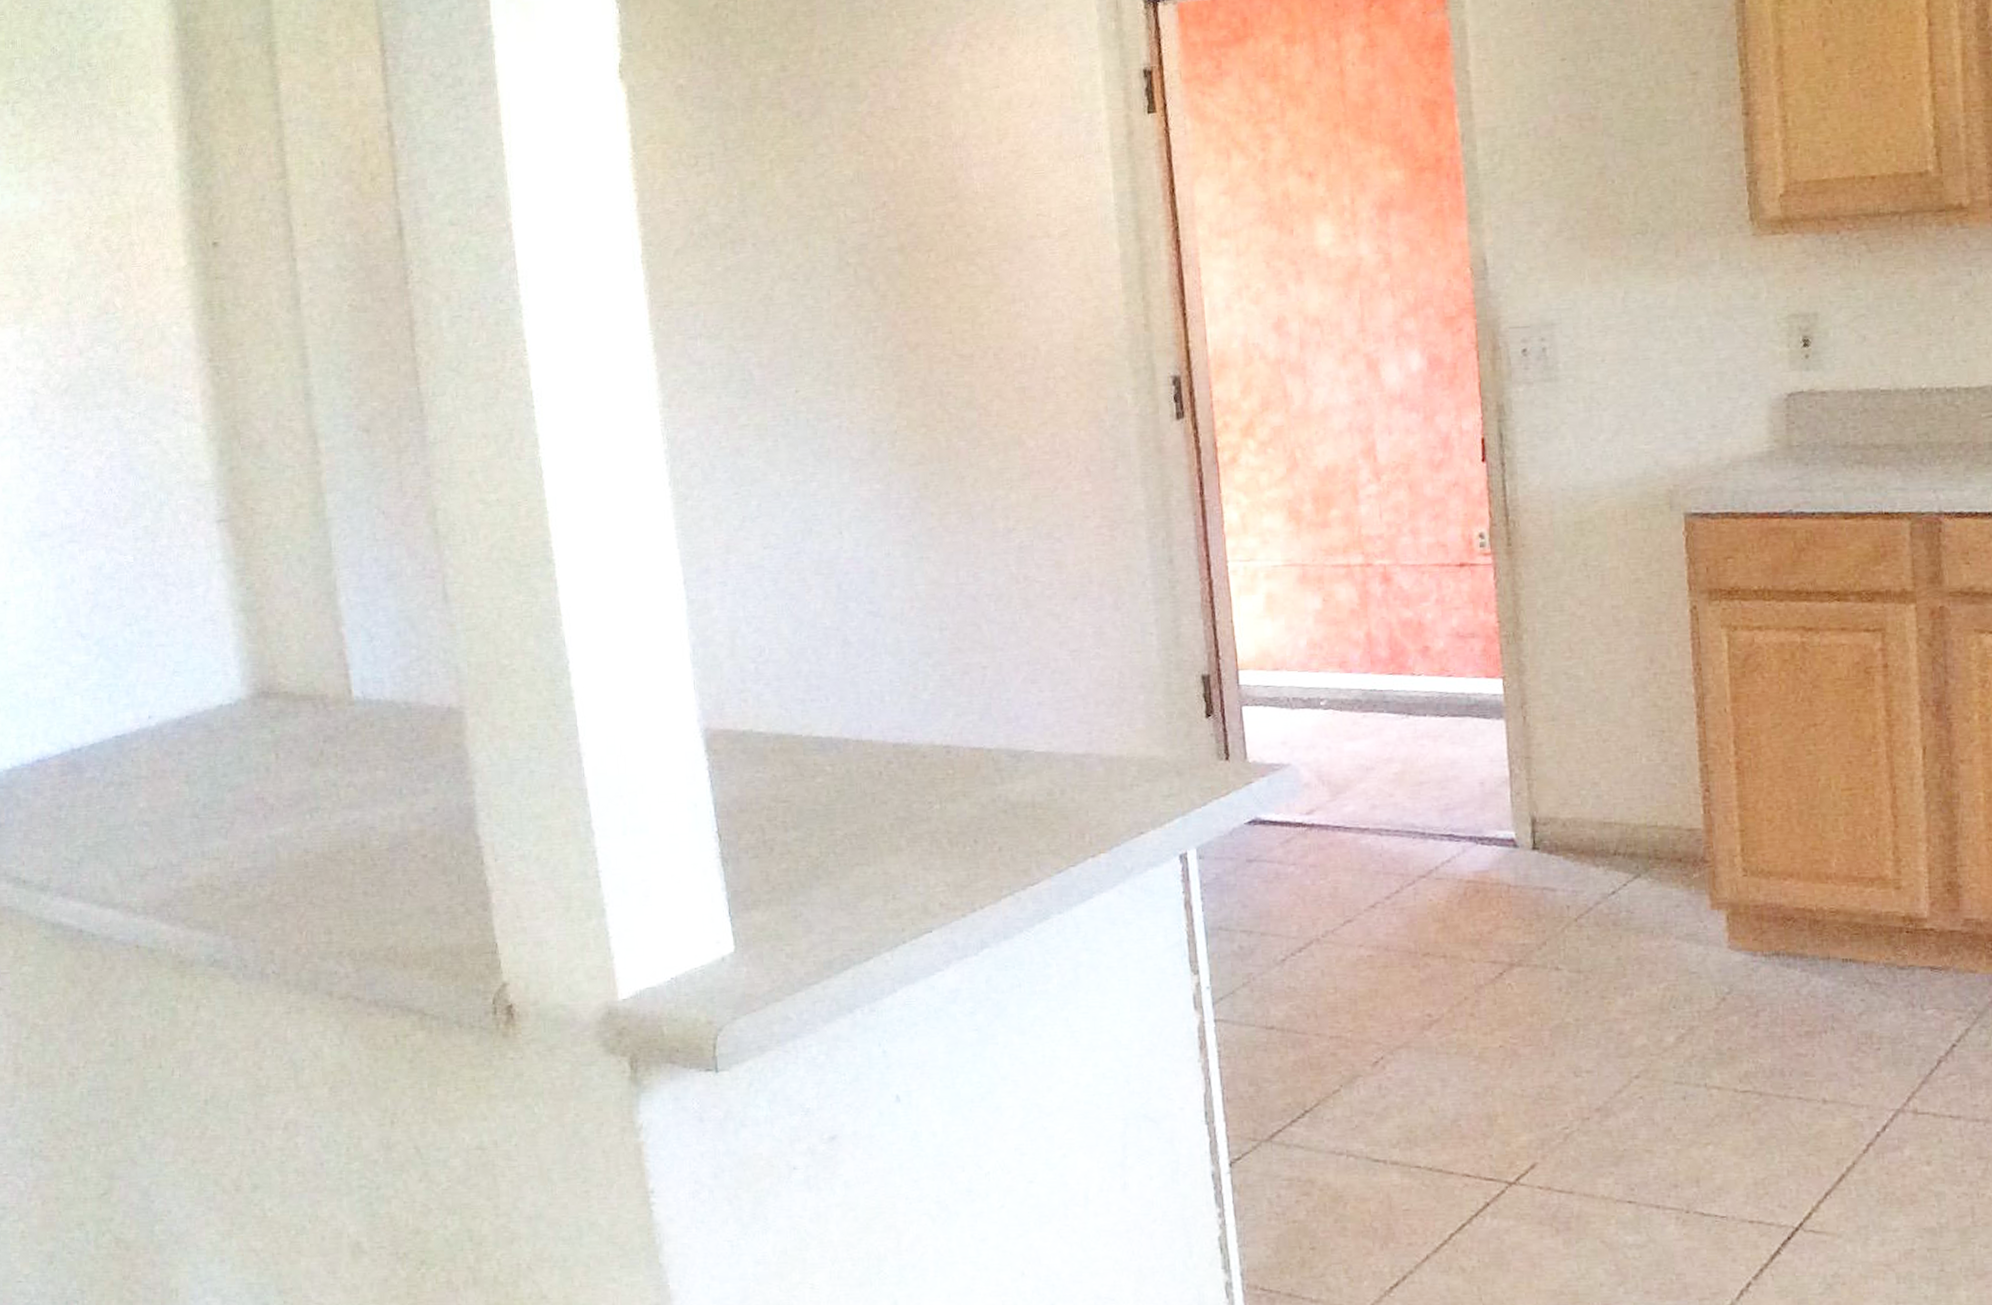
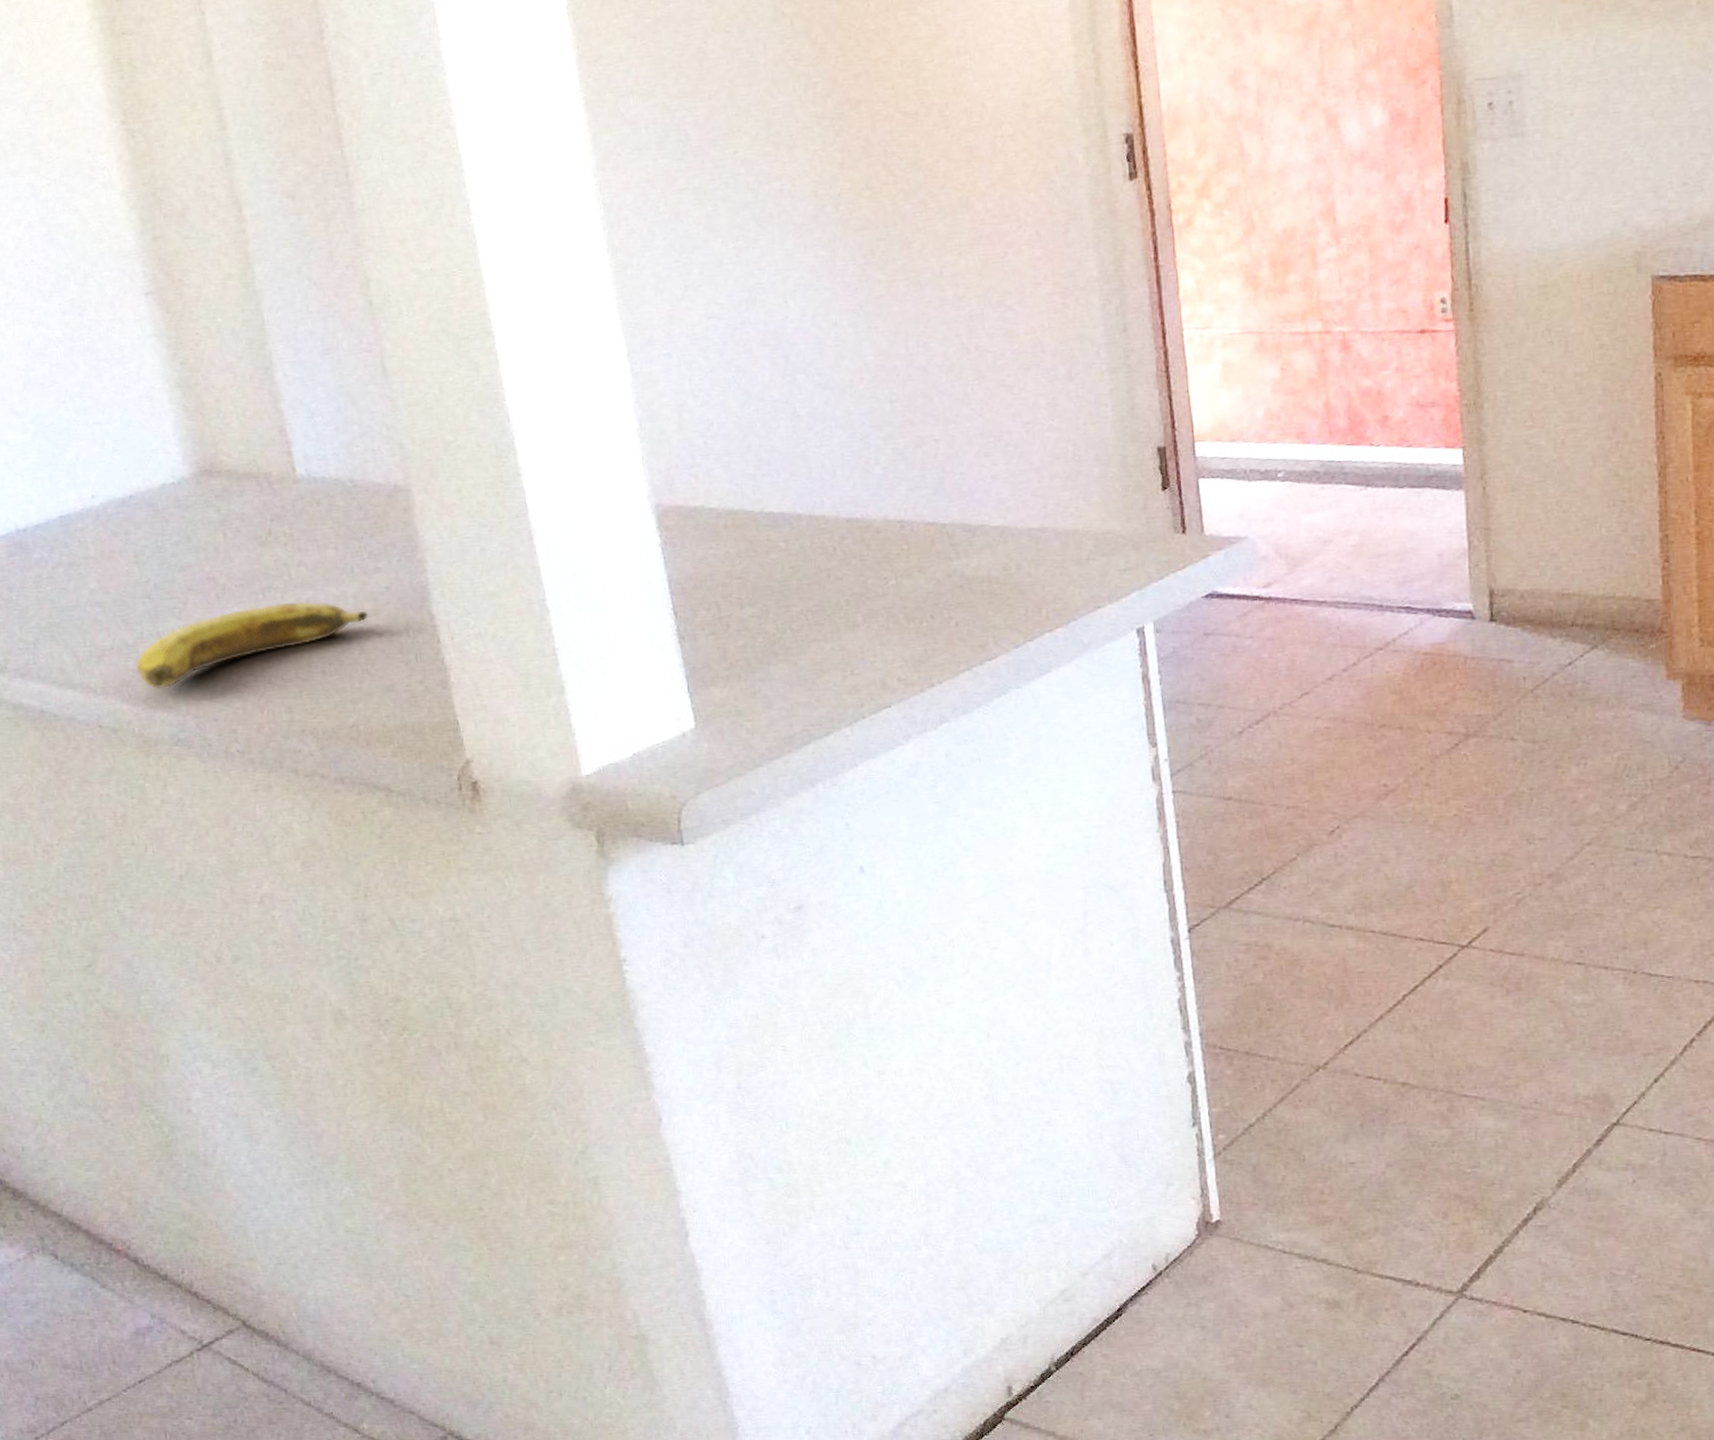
banana: none [178,822,414,909] -> present [136,601,368,689]

